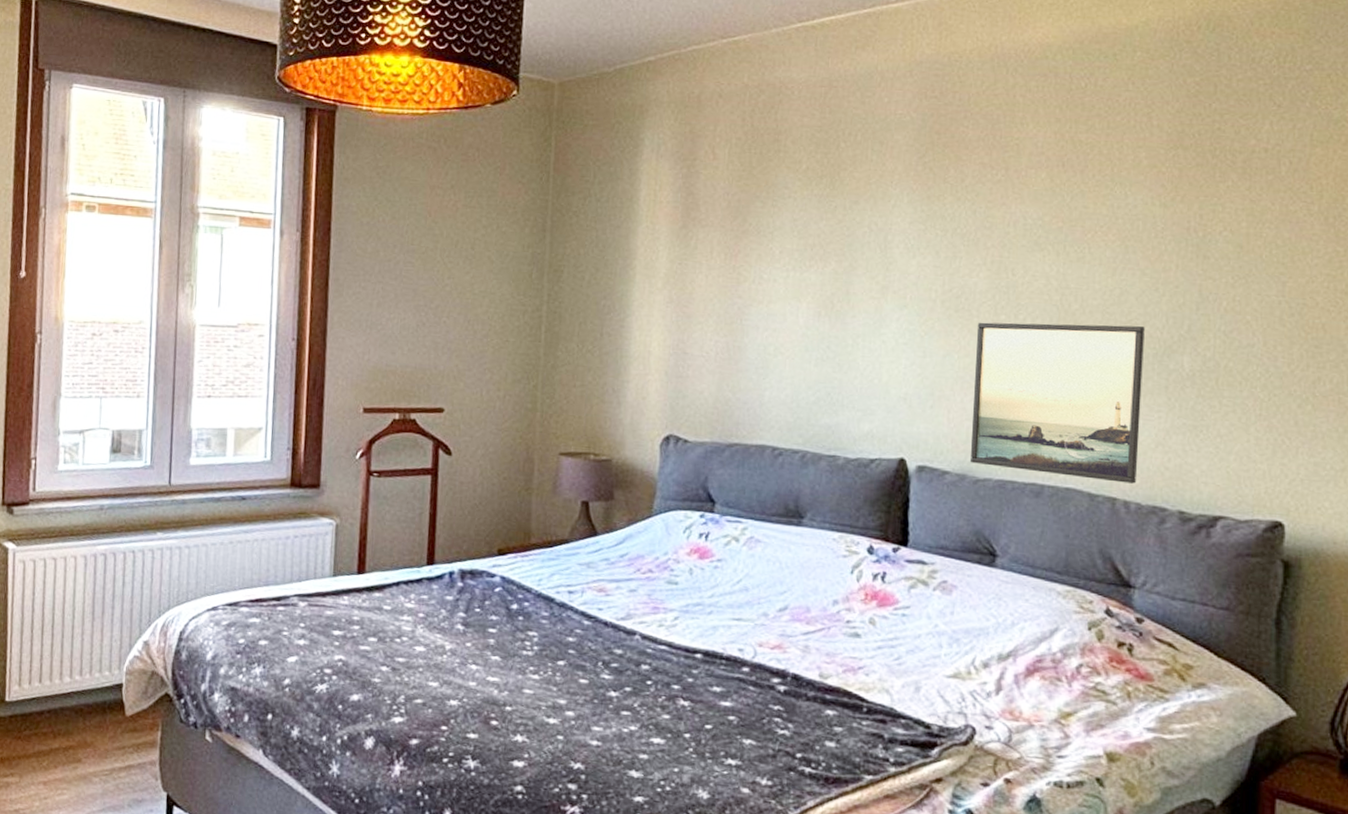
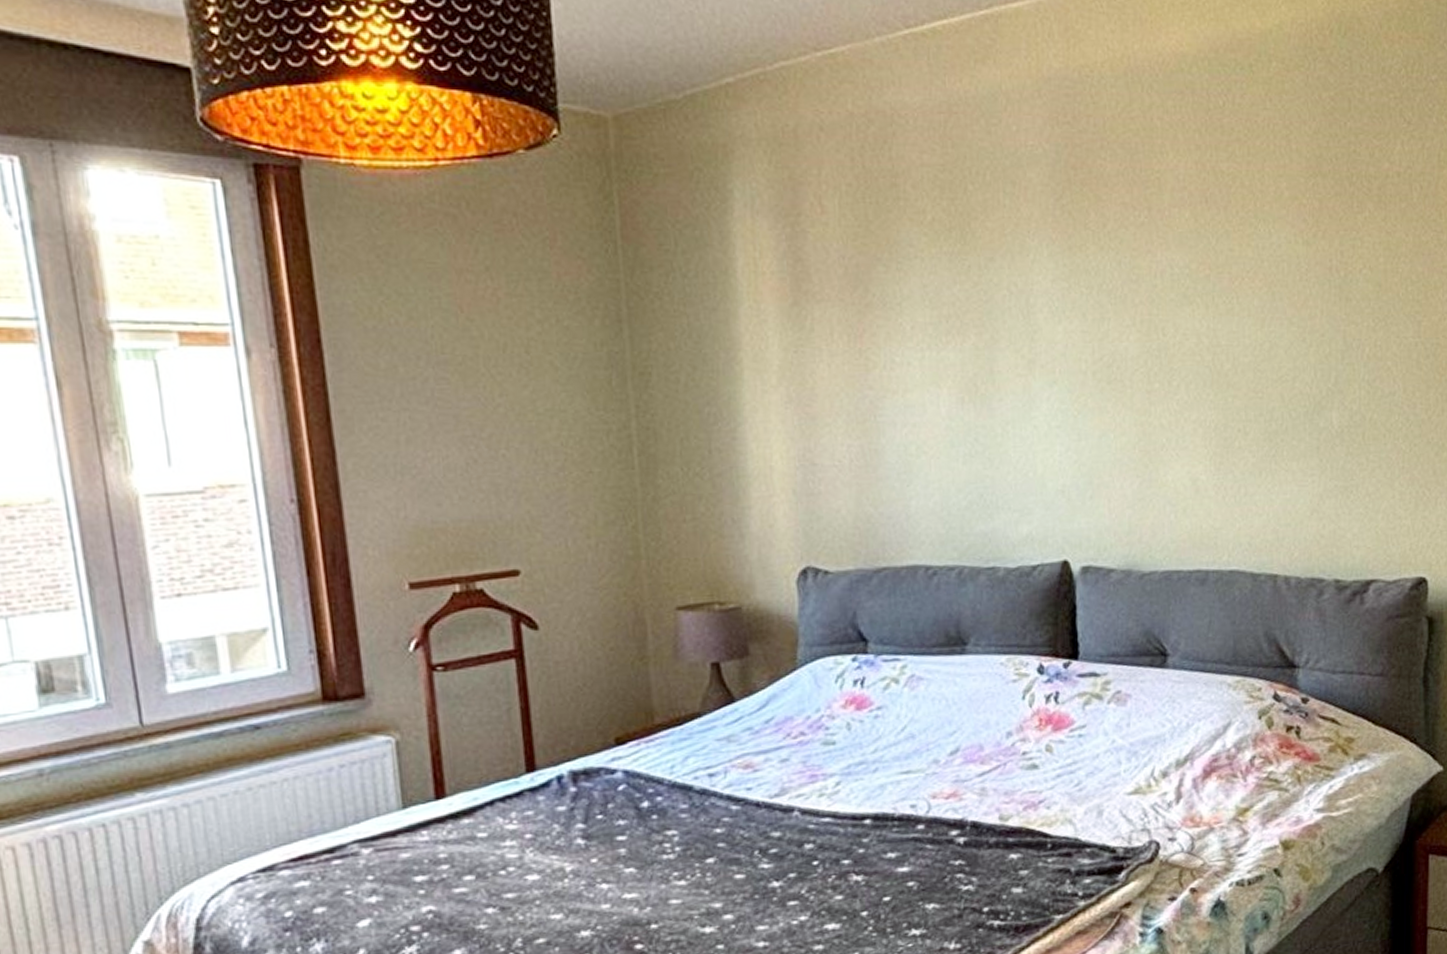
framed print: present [971,322,1145,484] -> none [1132,383,1296,558]

